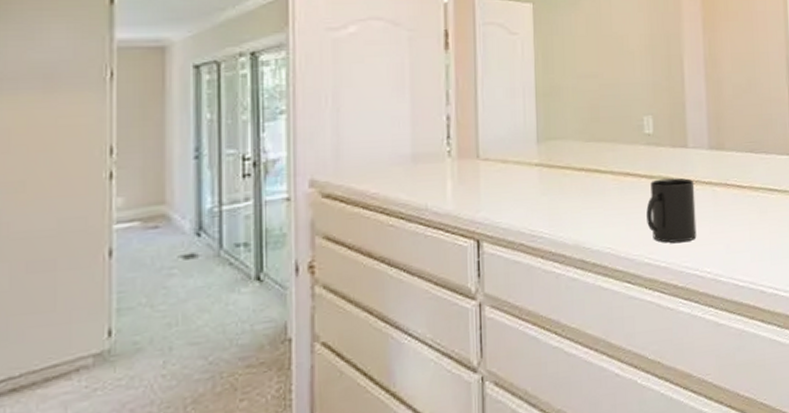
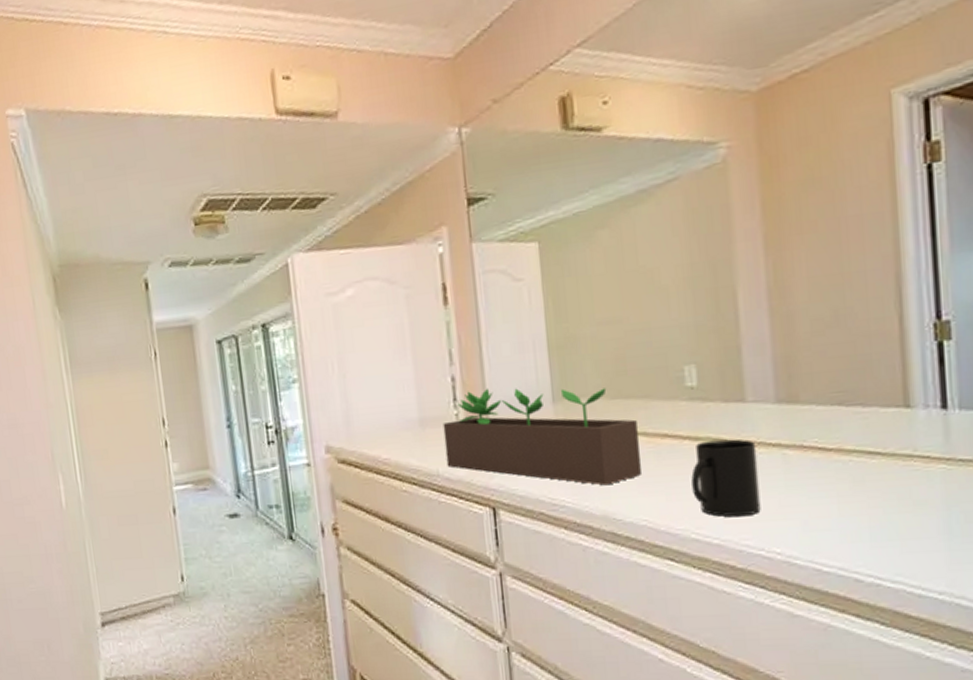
succulent planter: none [435,127,607,218] -> present [443,388,641,486]

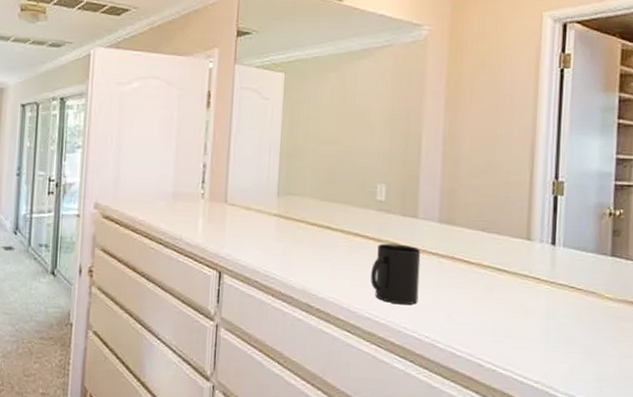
succulent planter: present [443,388,641,486] -> none [189,177,337,267]

